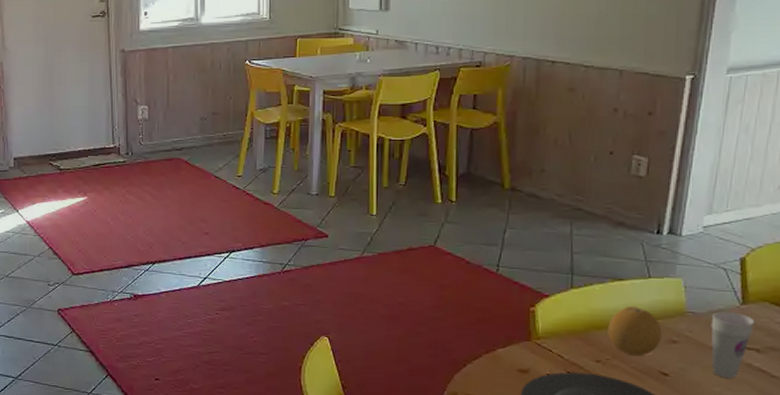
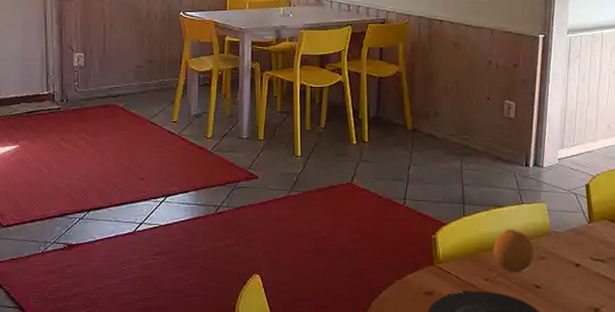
cup: present [711,311,755,378] -> none [568,229,599,286]

